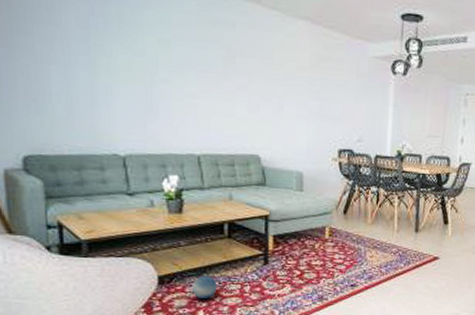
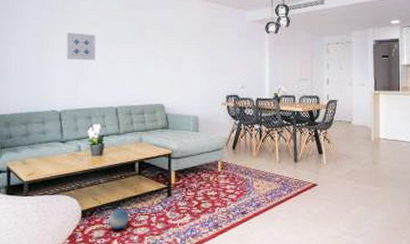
wall art: none [127,51,169,93] -> present [66,32,96,61]

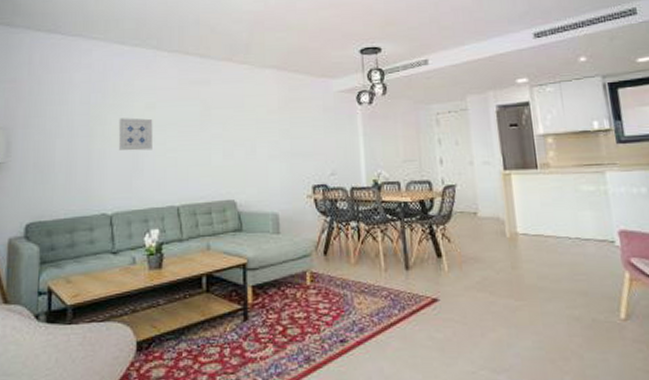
decorative ball: present [109,209,129,230] -> none [170,338,196,368]

